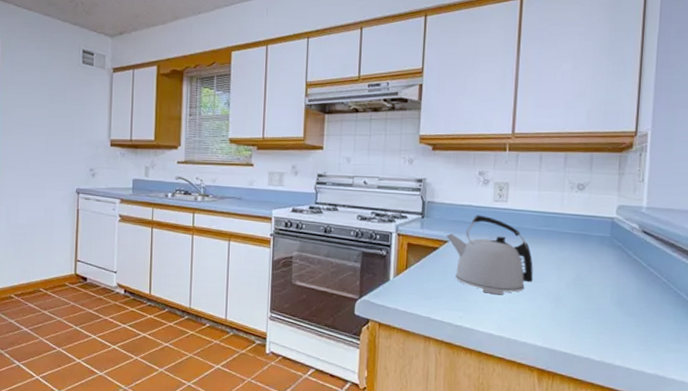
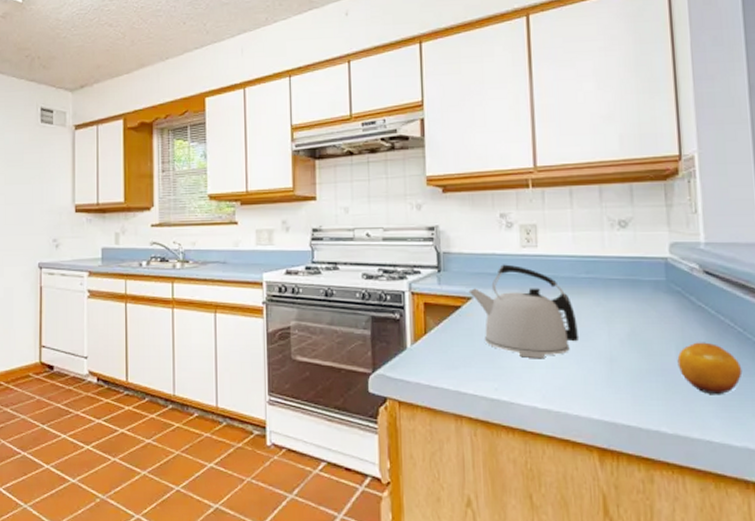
fruit: none [611,288,662,332] -> present [677,342,743,395]

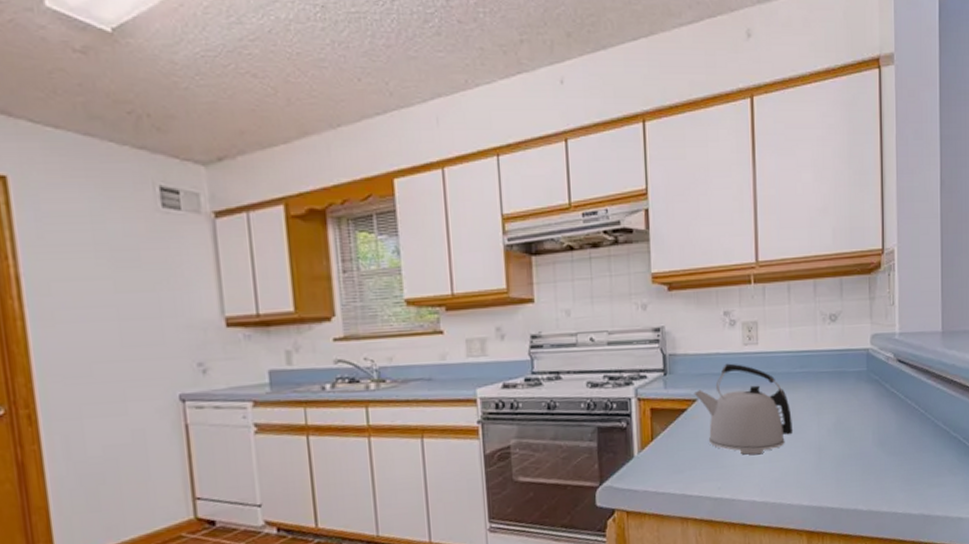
fruit: present [677,342,743,395] -> none [873,425,922,472]

